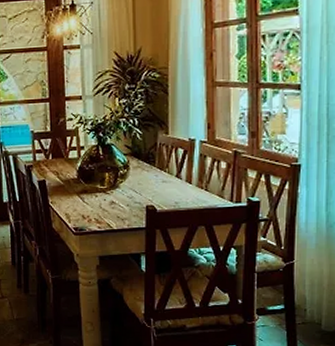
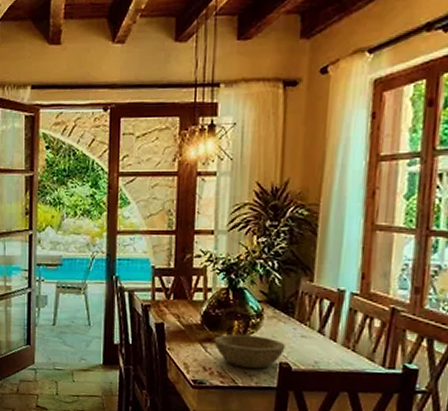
bowl: none [89,184,150,213] -> present [214,334,286,369]

